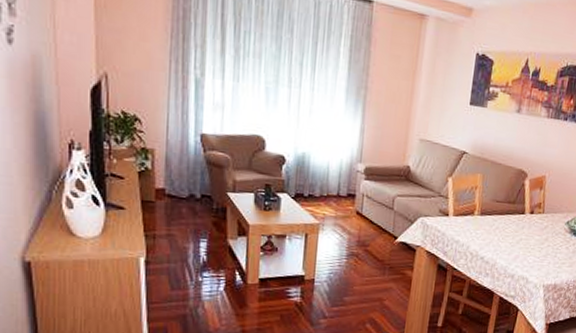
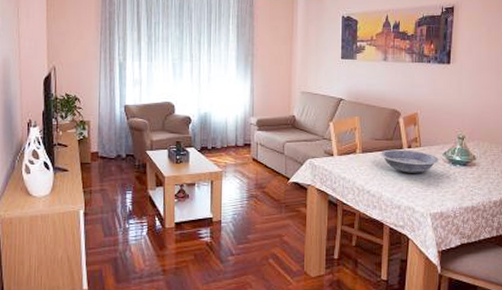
bowl: none [499,213,561,242] -> present [380,149,439,173]

